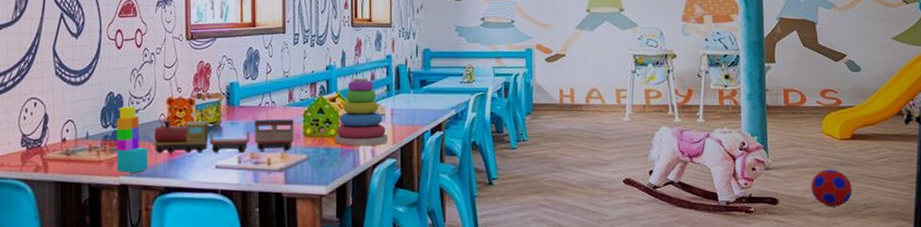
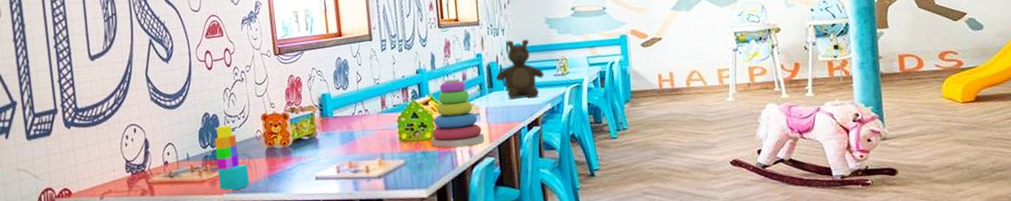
toy train: present [152,119,294,154] -> none [251,125,391,170]
teddy bear: none [403,44,450,103] -> present [495,39,544,100]
toy ball: present [811,169,853,207] -> none [932,134,978,174]

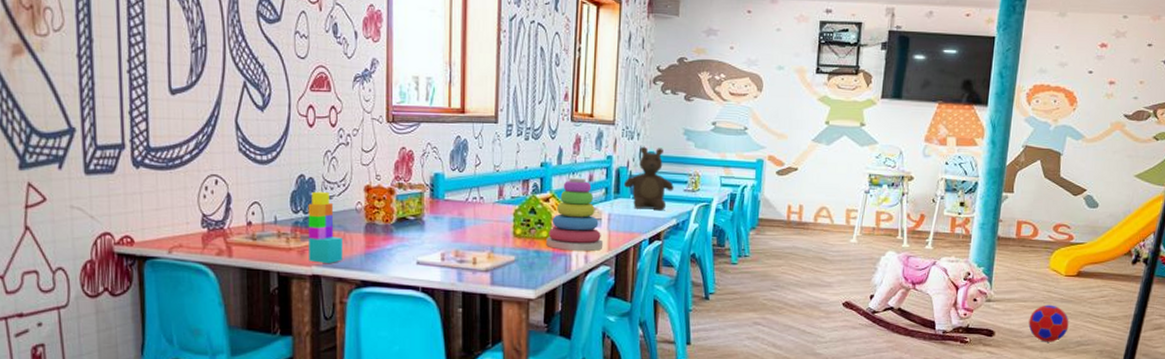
toy ball: none [932,134,978,174] -> present [1028,304,1069,342]

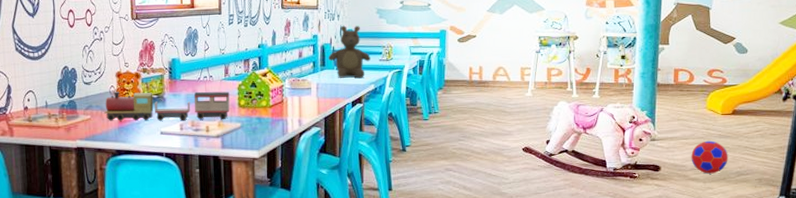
toy blocks: present [308,191,343,263] -> none [71,79,101,137]
toy train: none [348,210,503,251] -> present [104,91,230,121]
stacking toy: present [546,178,604,252] -> none [266,55,314,117]

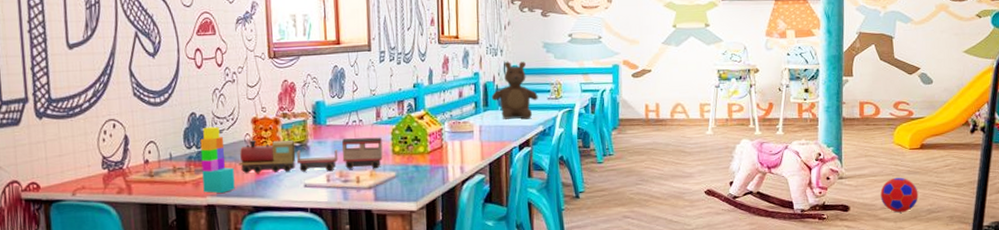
toy blocks: none [71,79,101,137] -> present [200,126,235,193]

